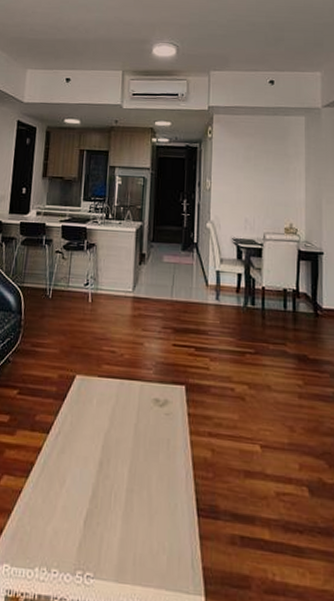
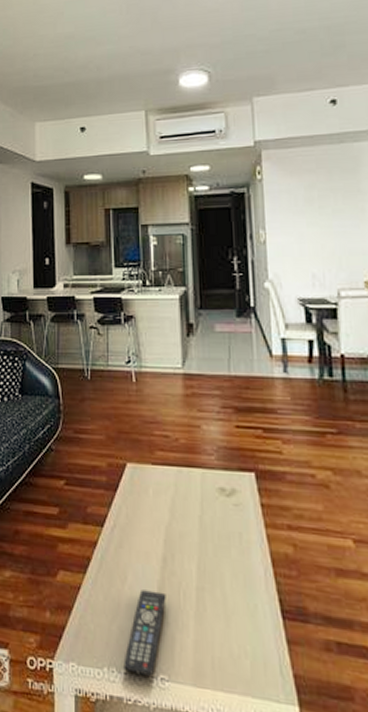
remote control: none [54,492,99,574] -> present [123,590,166,676]

